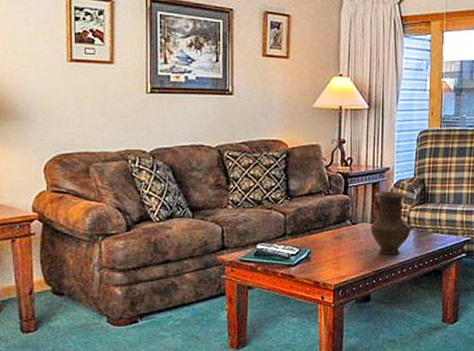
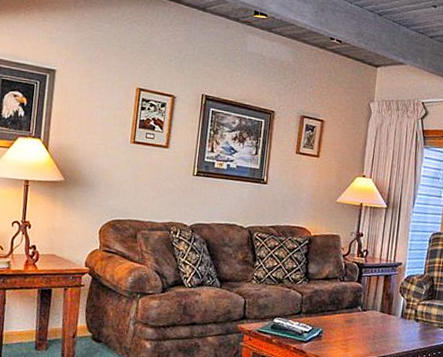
vase: present [371,191,411,255] -> none [379,283,418,344]

